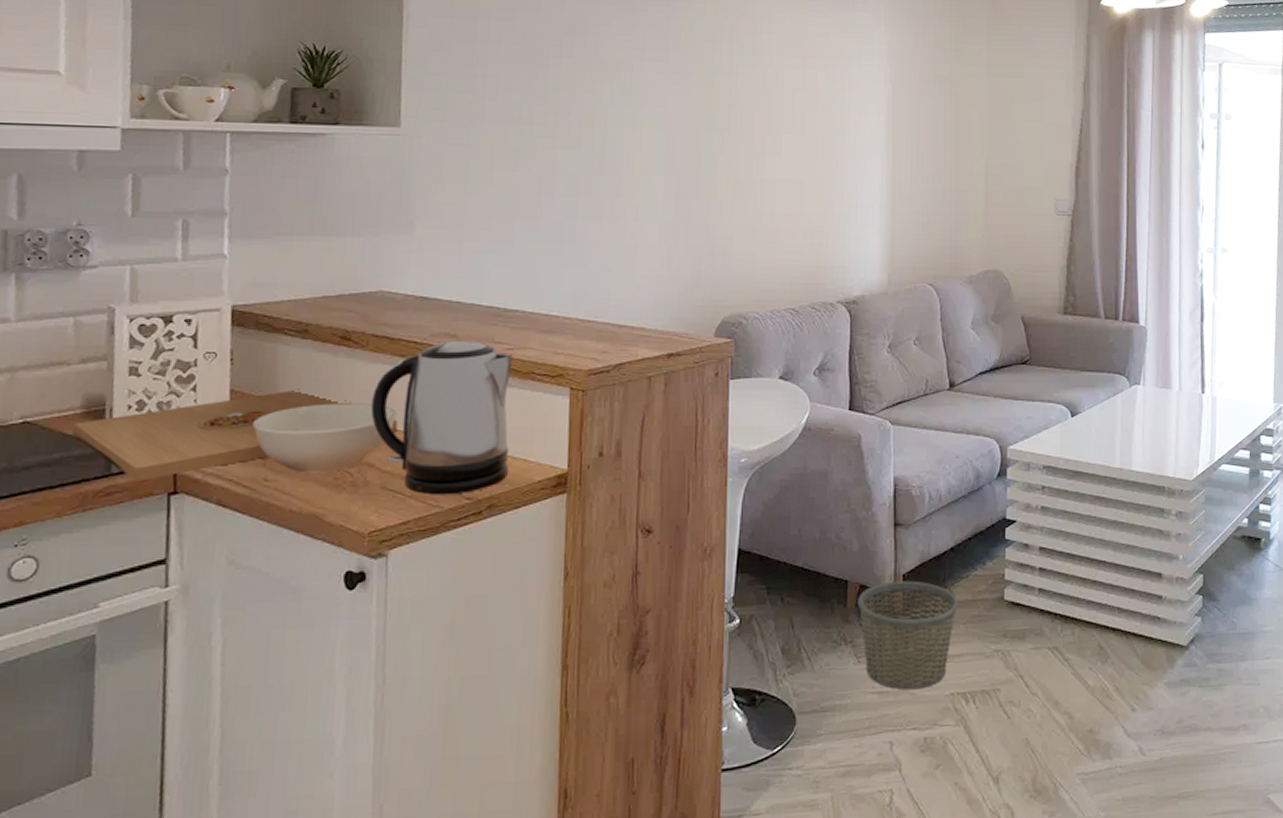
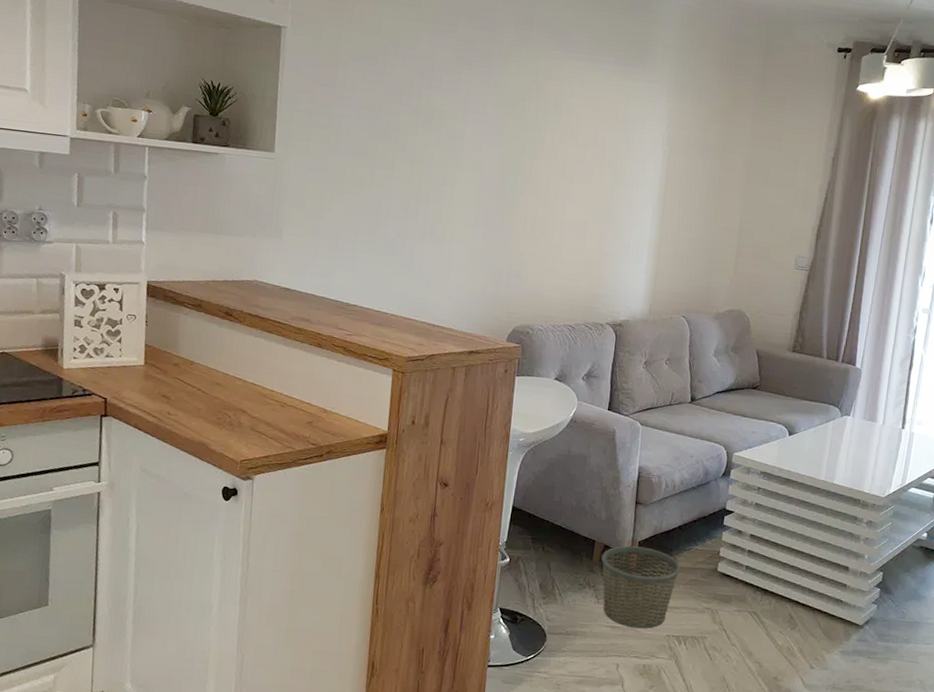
platter: present [72,389,398,483] -> none [35,349,265,405]
bowl: present [252,403,397,473] -> none [160,361,264,413]
kettle: present [370,341,513,495] -> none [245,324,352,440]

